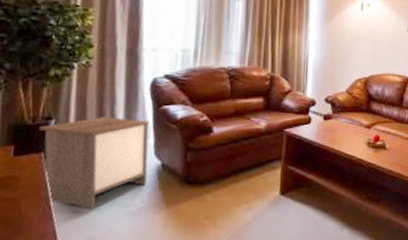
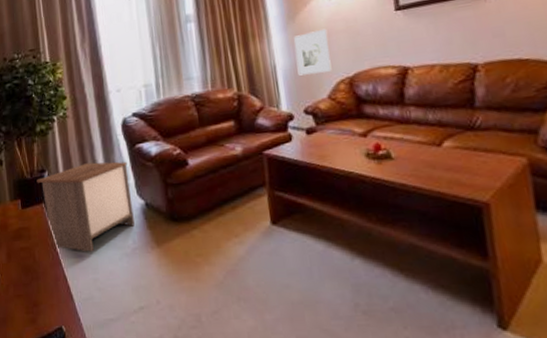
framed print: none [326,33,355,70] -> present [293,28,332,76]

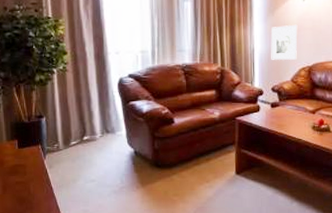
nightstand: present [36,161,135,252] -> none [34,113,123,188]

